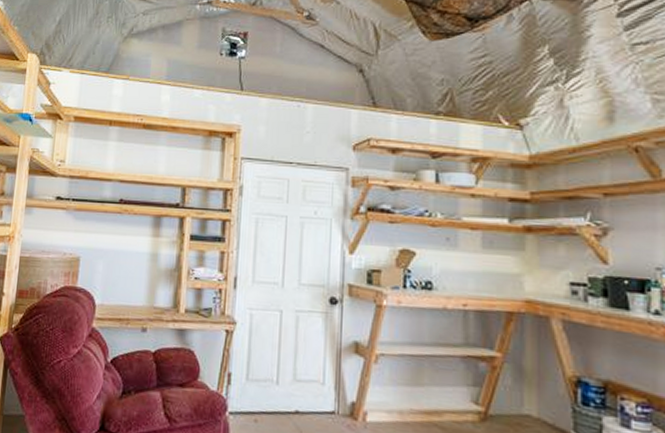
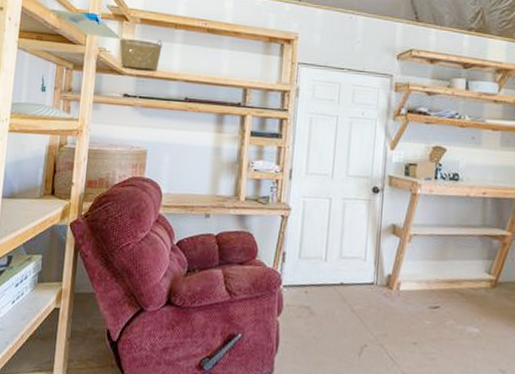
basket: none [52,137,97,173] -> present [119,37,163,73]

